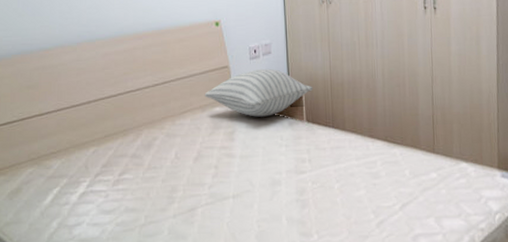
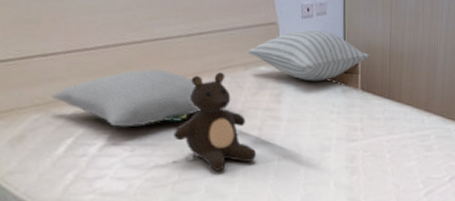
pillow: none [43,118,164,175] -> present [51,69,200,127]
teddy bear: none [141,116,214,212] -> present [174,72,257,171]

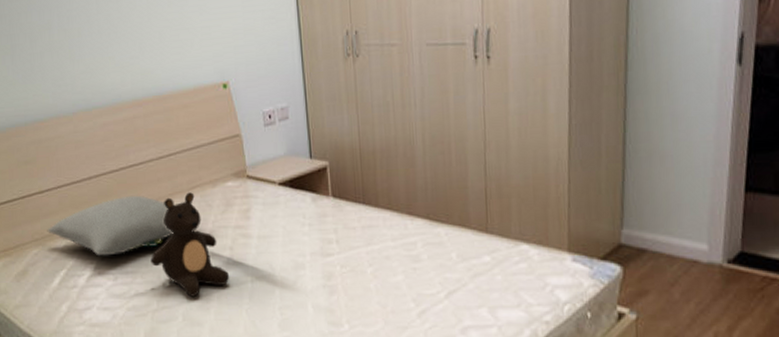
pillow: present [248,29,371,81] -> none [214,136,340,192]

